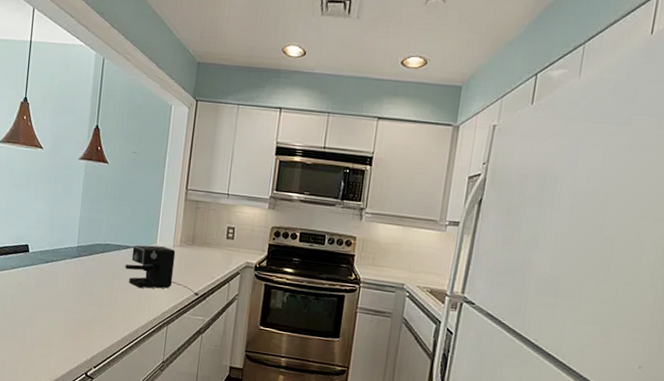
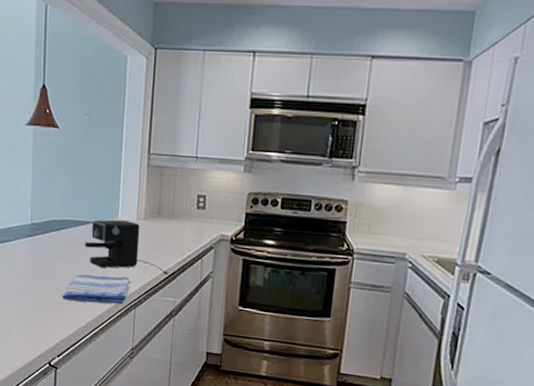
dish towel: none [102,292,166,322] -> present [62,273,132,305]

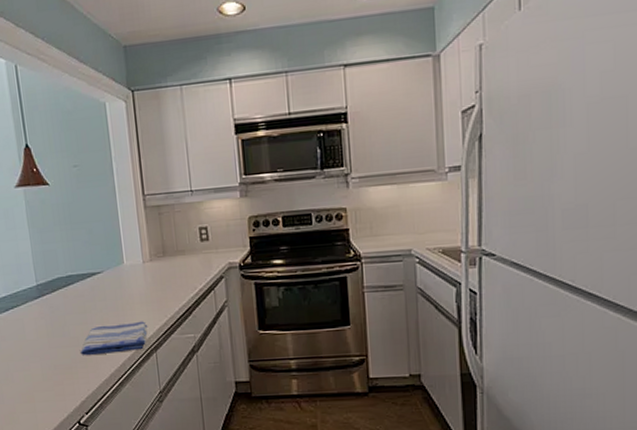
coffee maker: present [84,219,169,276] -> none [94,265,184,317]

